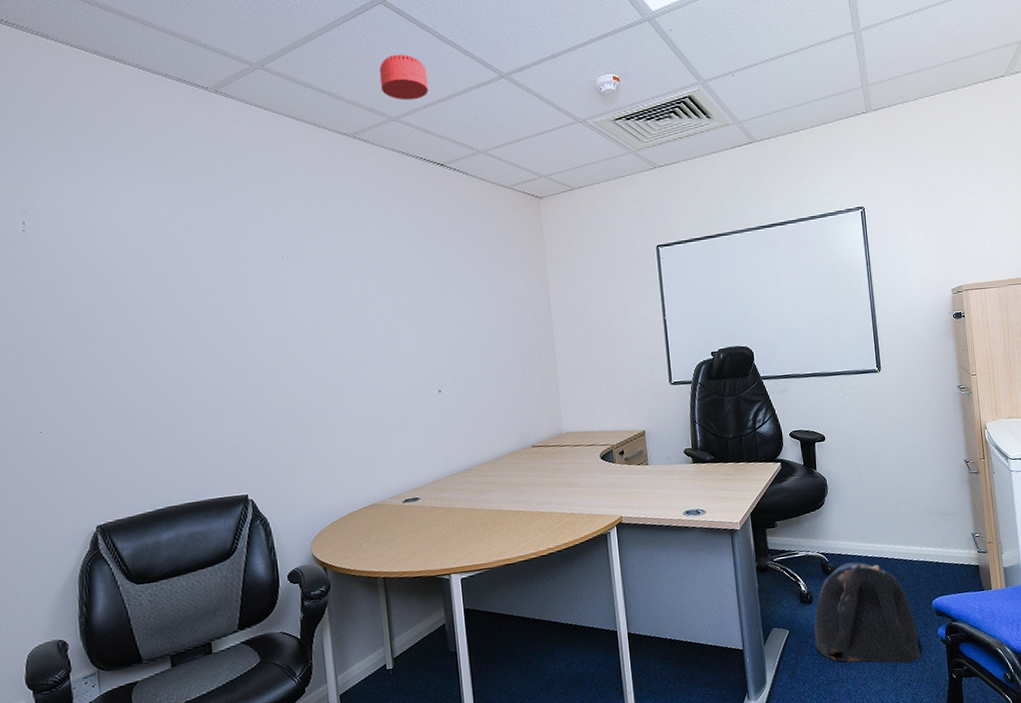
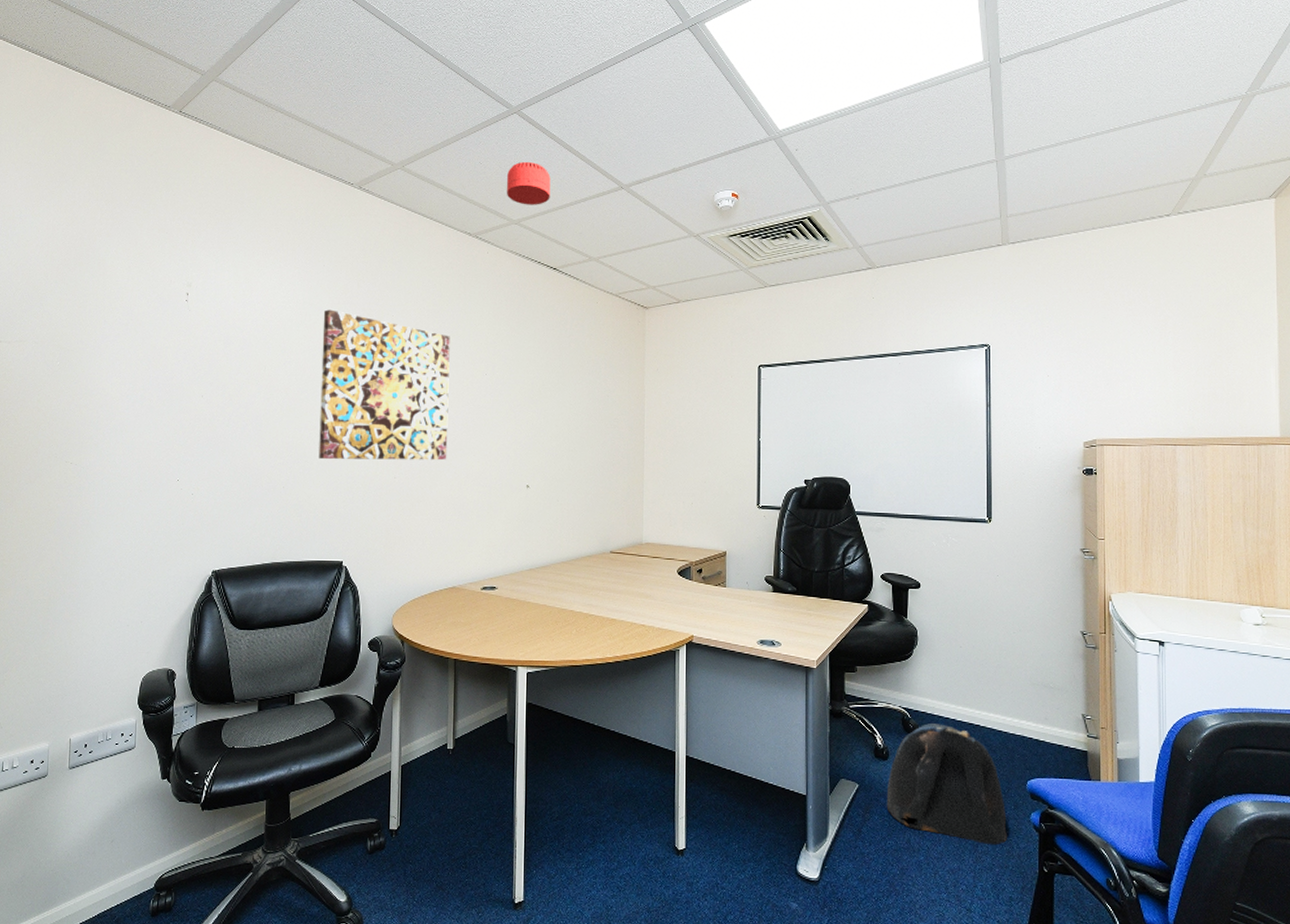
wall art: none [191,226,350,390] -> present [319,309,450,461]

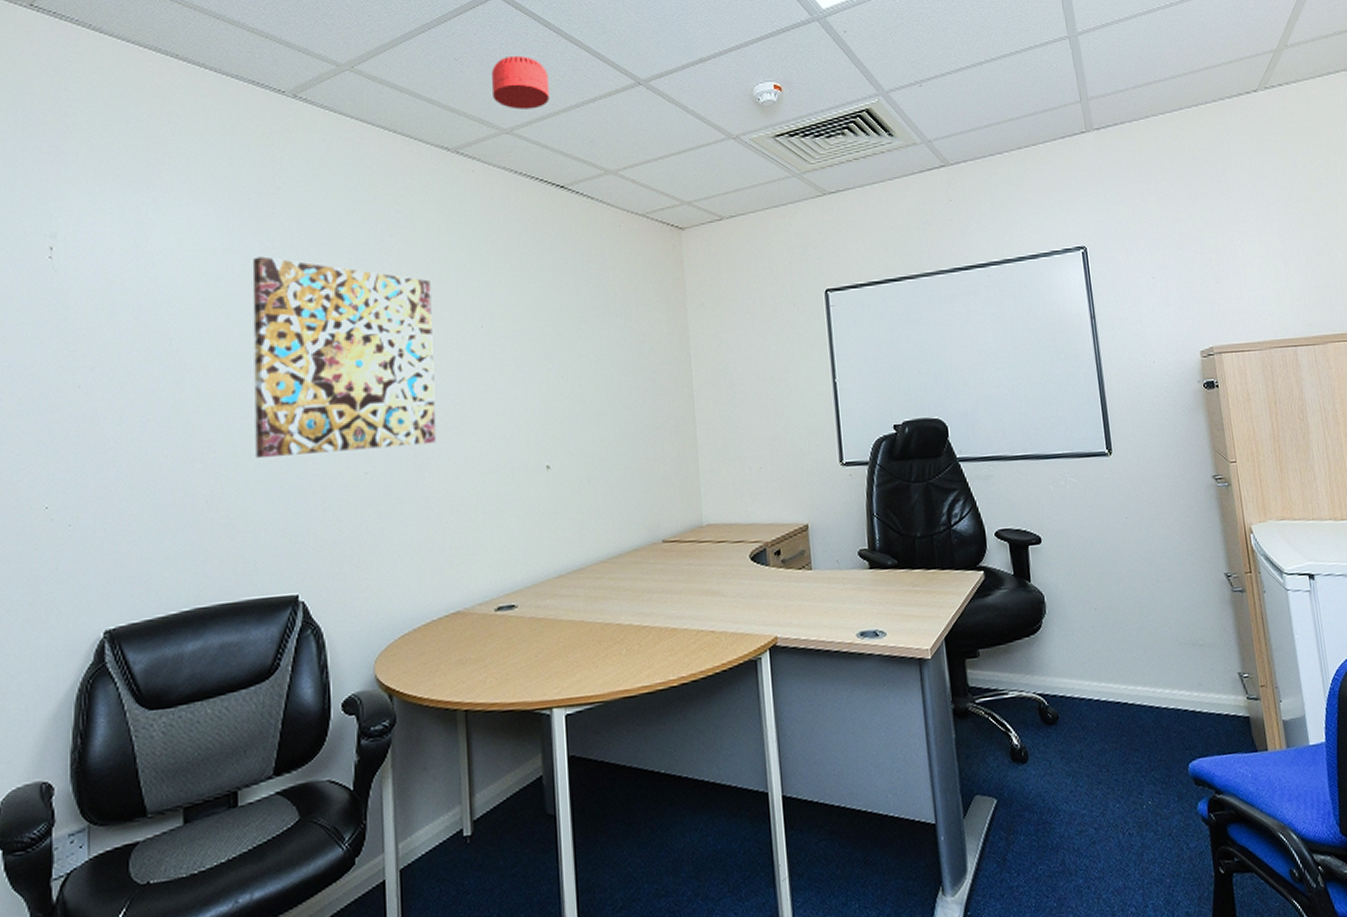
backpack: present [886,723,1007,846] -> none [1030,708,1175,851]

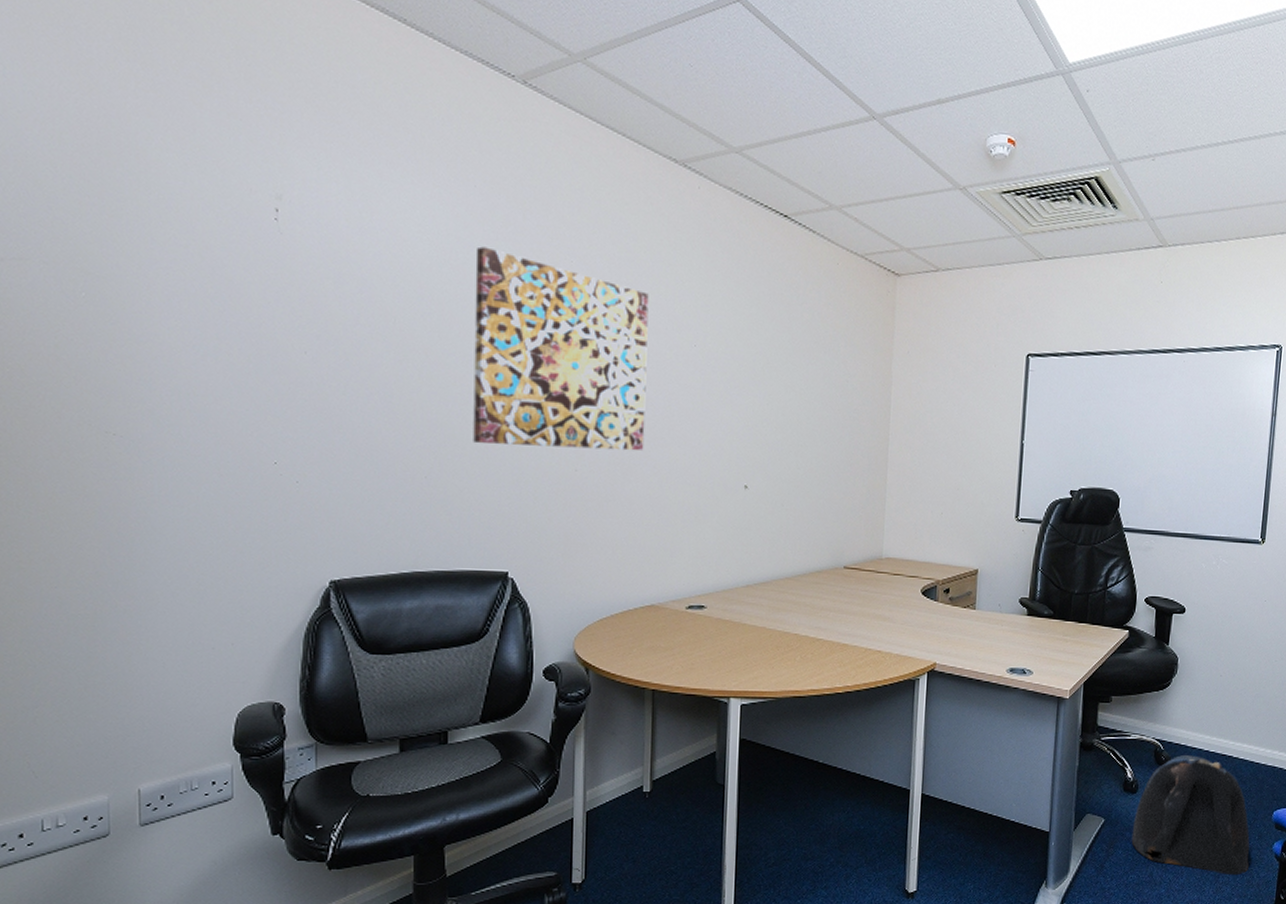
smoke detector: present [492,55,550,110] -> none [725,69,783,131]
backpack: none [1030,708,1175,851] -> present [1131,755,1250,876]

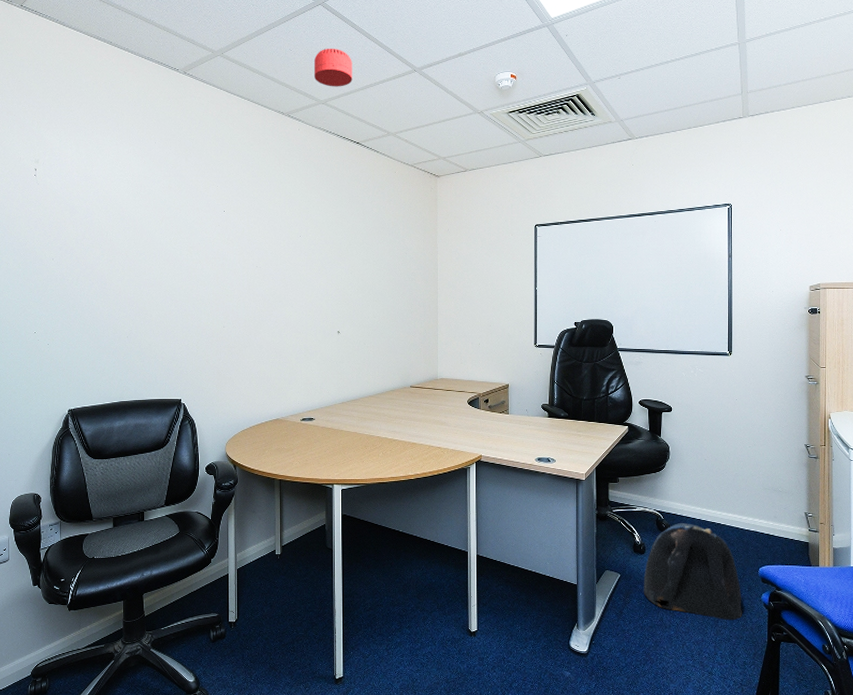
wall art: present [473,246,649,452] -> none [156,181,269,313]
smoke detector: none [725,69,783,131] -> present [314,48,352,87]

